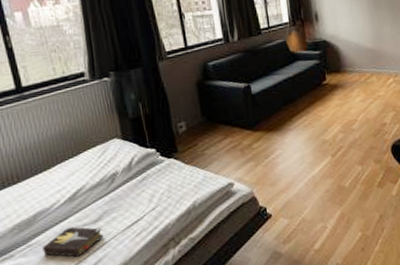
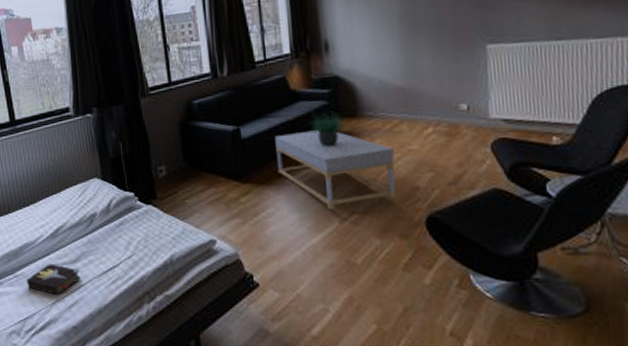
coffee table: none [279,84,371,147] -> present [275,130,396,210]
potted plant: none [306,68,333,97] -> present [310,110,345,147]

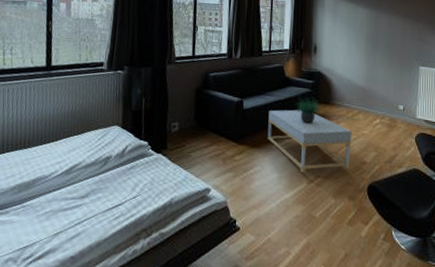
hardback book: present [27,264,81,295] -> none [33,197,87,227]

